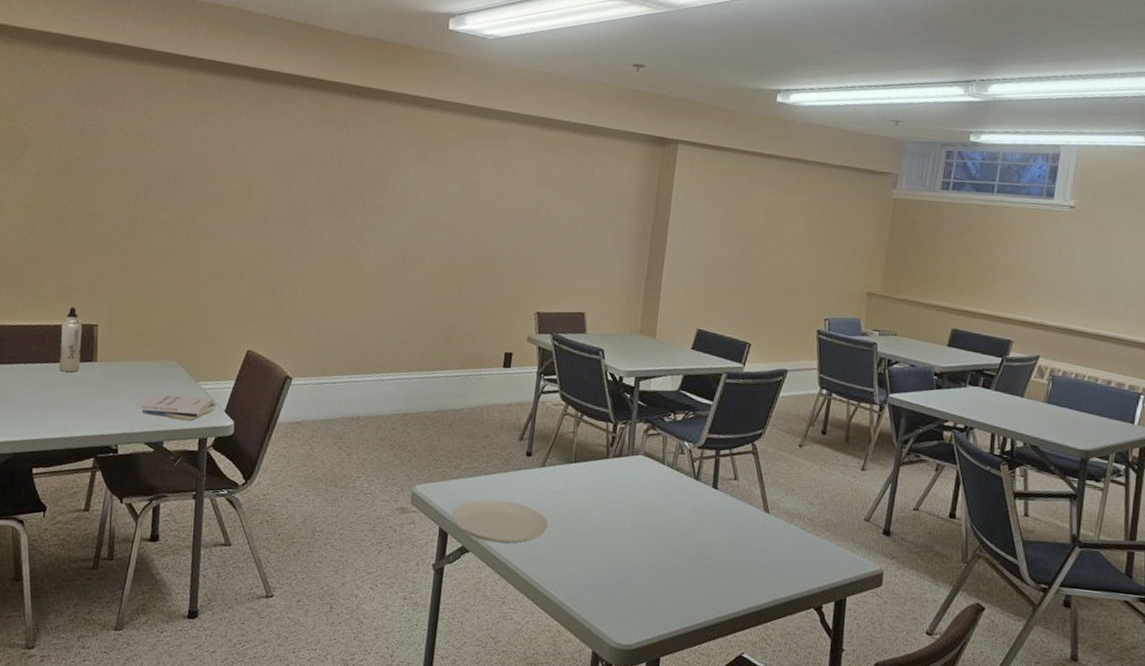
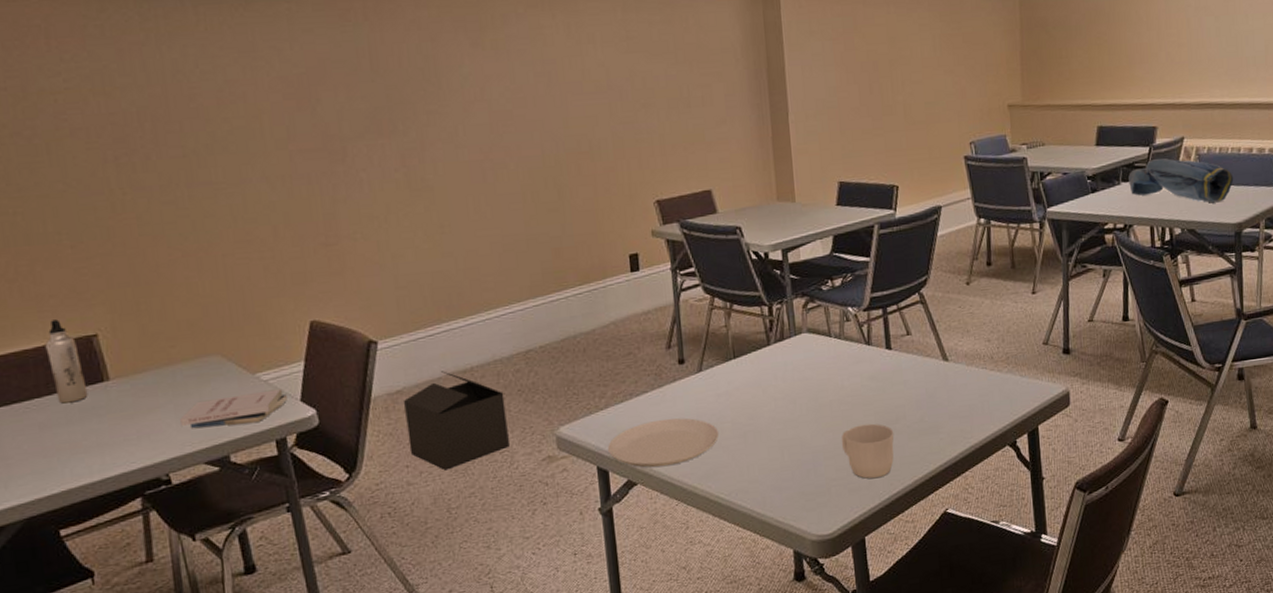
cardboard box: none [295,414,379,498] -> present [403,371,509,471]
mug: none [655,551,706,606] -> present [841,423,894,479]
fleece: none [975,370,1087,426] -> present [1128,158,1234,203]

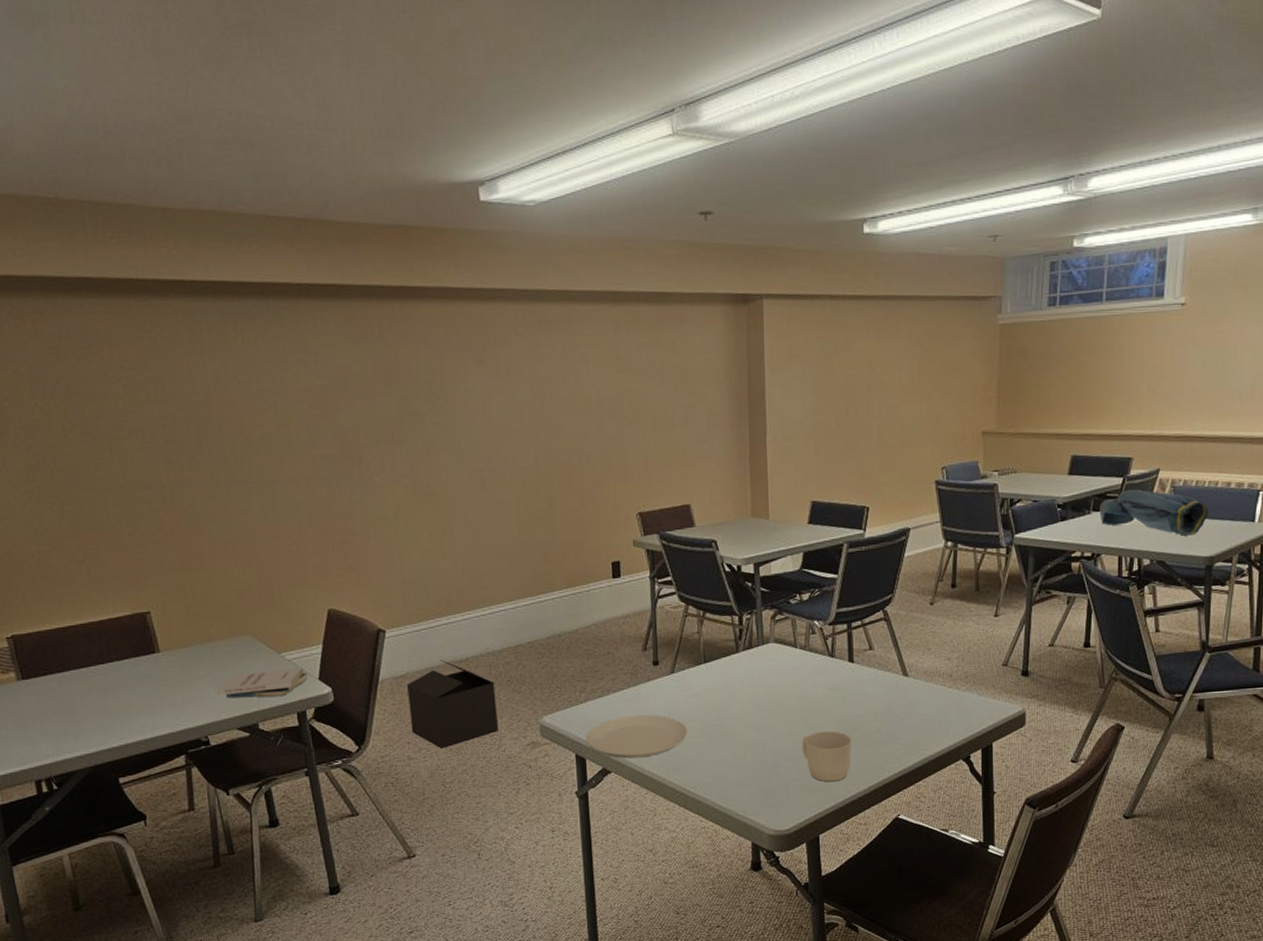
water bottle: present [45,319,88,404] -> none [107,597,143,670]

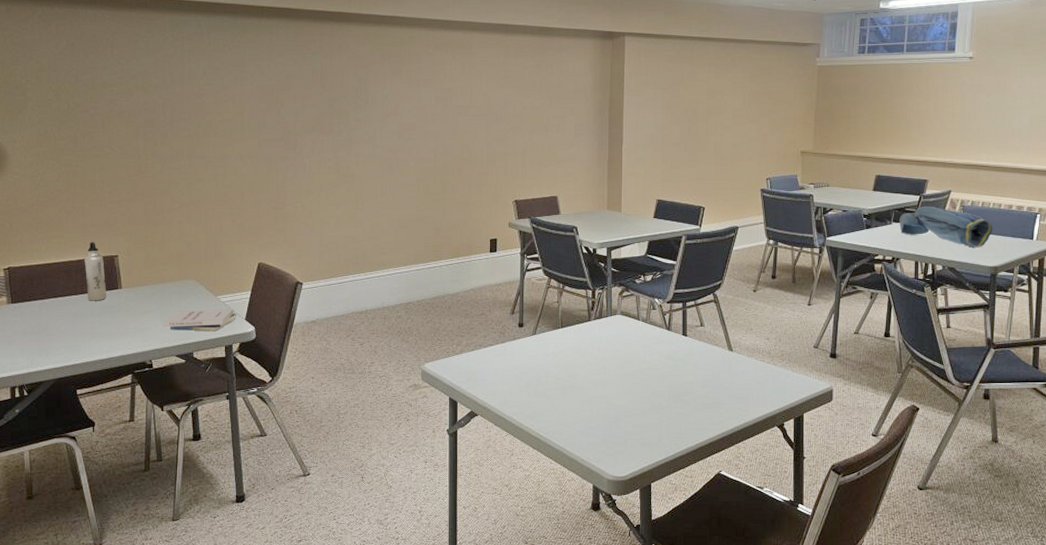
water bottle: none [107,597,143,670] -> present [84,242,107,301]
cardboard box: present [406,660,498,749] -> none [315,310,387,384]
plate: present [586,714,688,759] -> none [459,367,544,405]
mug: present [801,730,852,782] -> none [639,393,683,438]

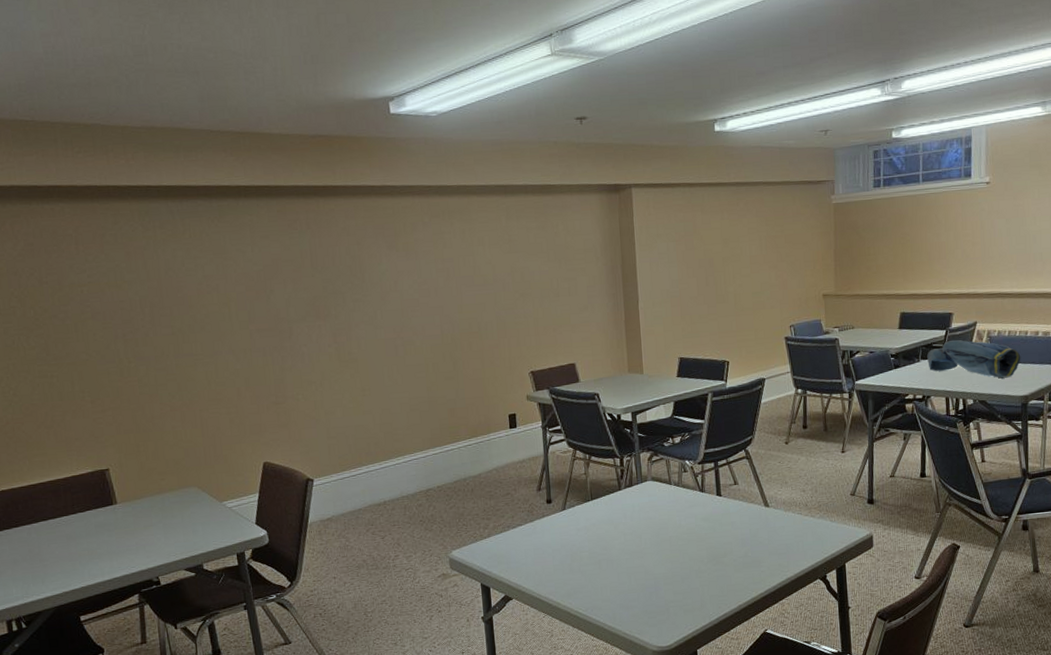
water bottle: present [84,242,107,301] -> none [72,457,102,521]
books: present [164,309,236,331] -> none [167,514,246,543]

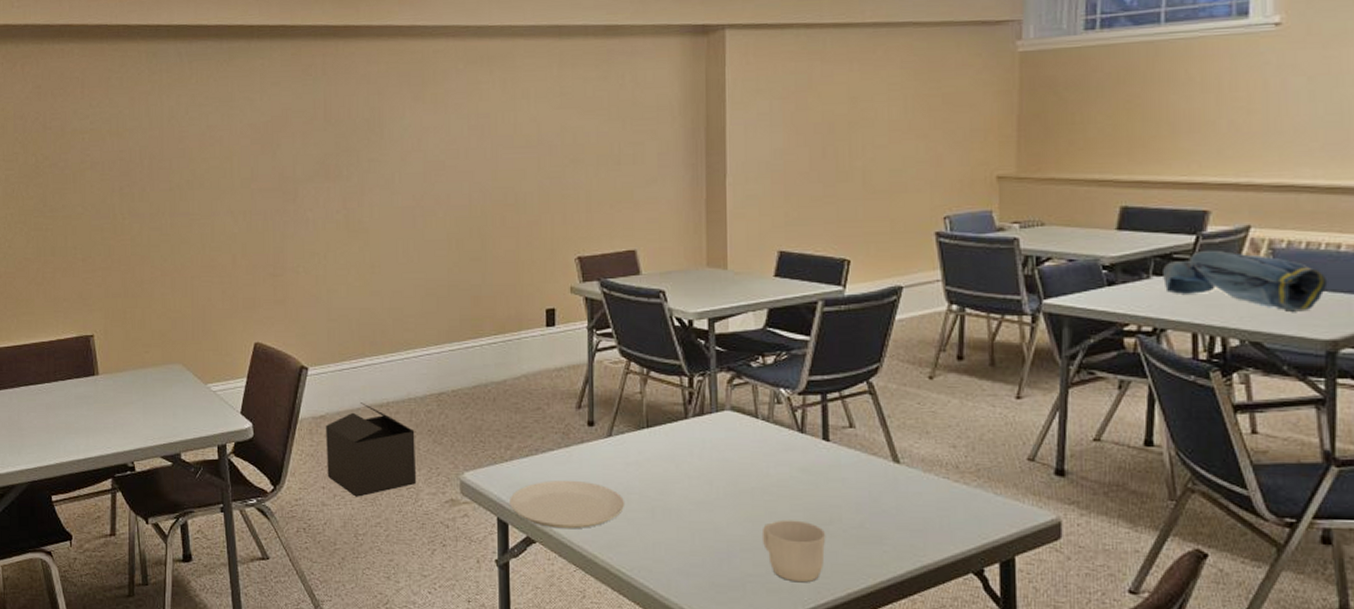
cardboard box: none [332,504,413,582] -> present [325,402,416,497]
plate: none [490,547,579,586] -> present [510,480,625,529]
mug: none [678,556,723,602] -> present [761,519,826,583]

